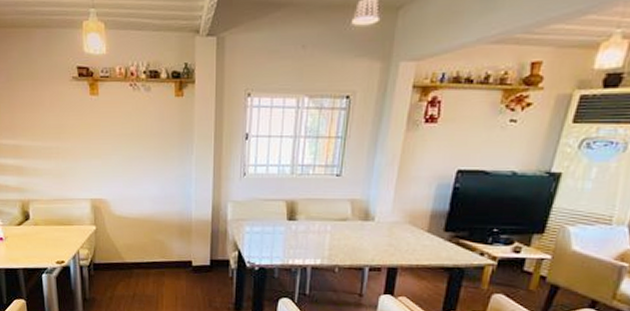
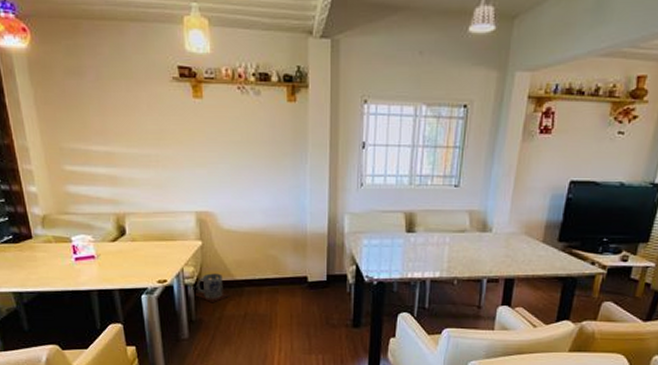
trash can: none [88,256,120,284] -> present [194,273,230,303]

